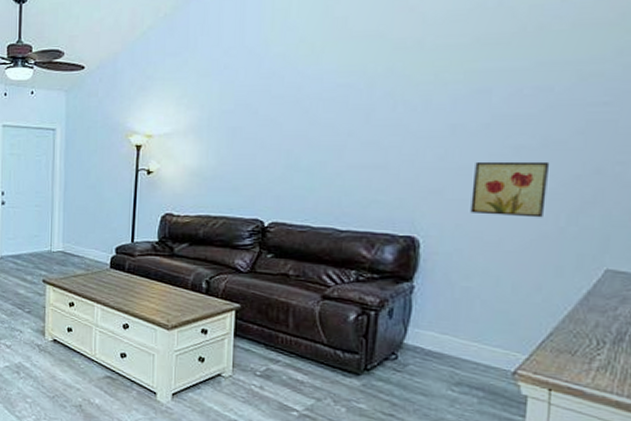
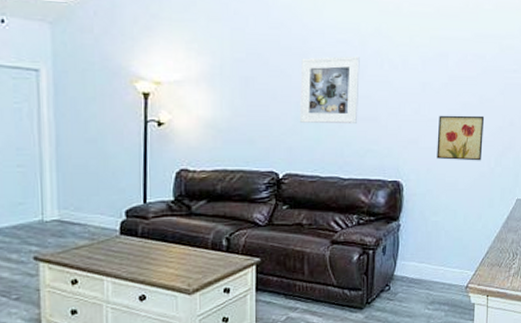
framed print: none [290,99,366,171] -> present [300,55,360,123]

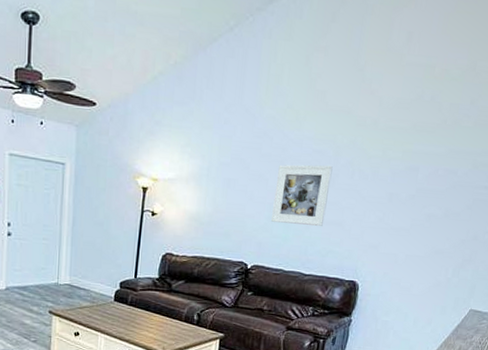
wall art: present [437,115,485,161] -> none [394,224,448,270]

